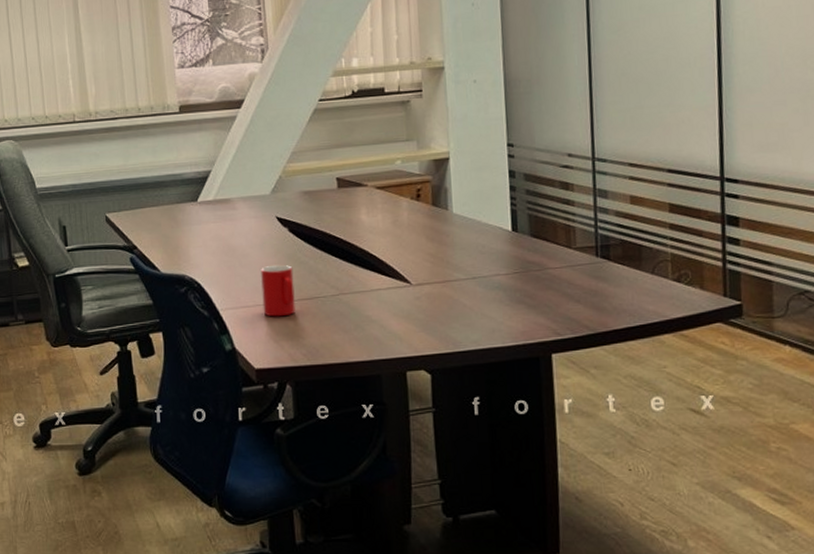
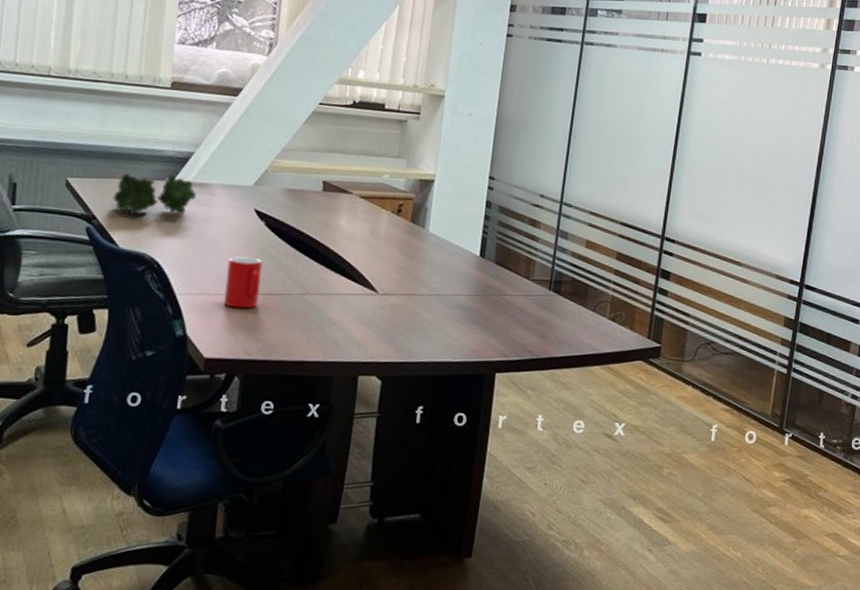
potted plant: none [148,196,221,240] -> present [113,173,197,215]

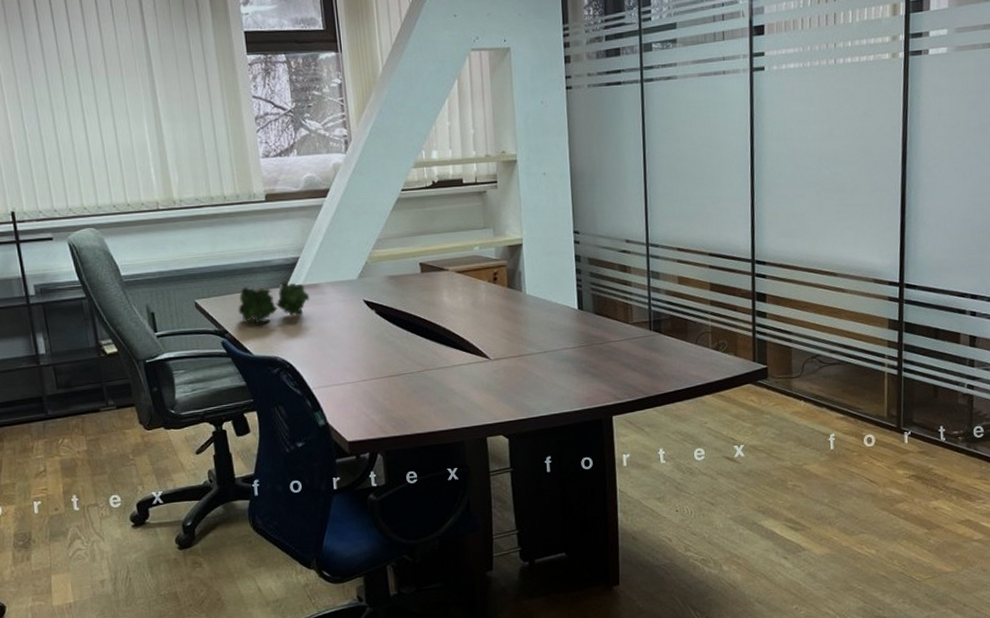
cup: present [223,256,263,309] -> none [350,345,384,393]

